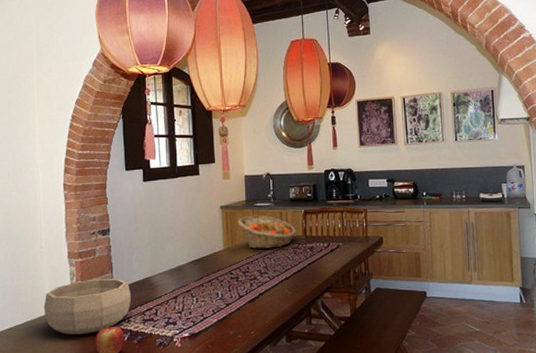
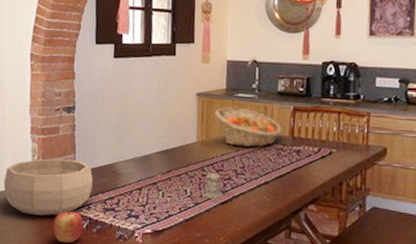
pepper shaker: none [232,274,255,298] -> present [202,172,230,199]

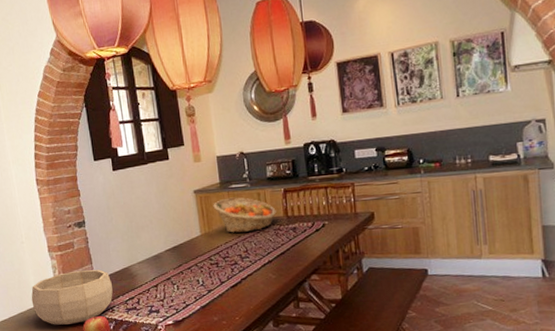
pepper shaker: present [202,172,230,199] -> none [213,260,236,284]

